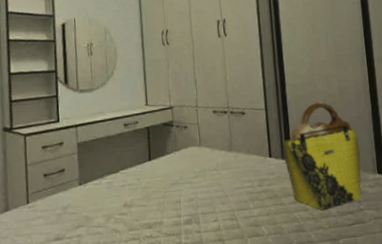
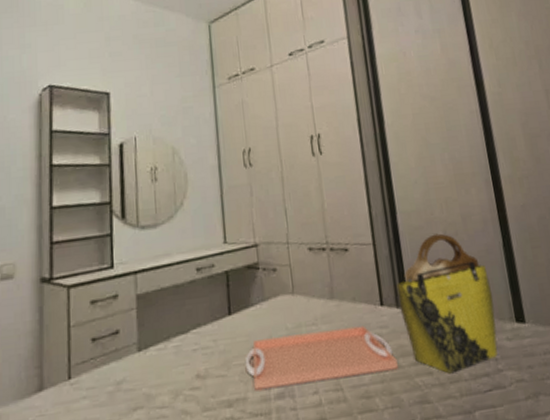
serving tray: none [161,172,281,217] -> present [245,325,398,390]

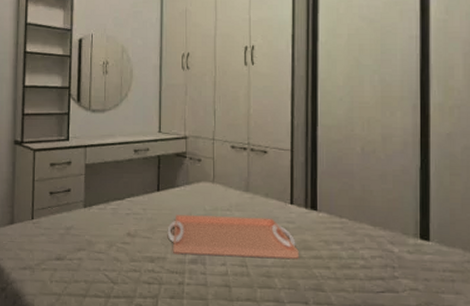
tote bag: present [396,233,498,374] -> none [308,149,401,272]

